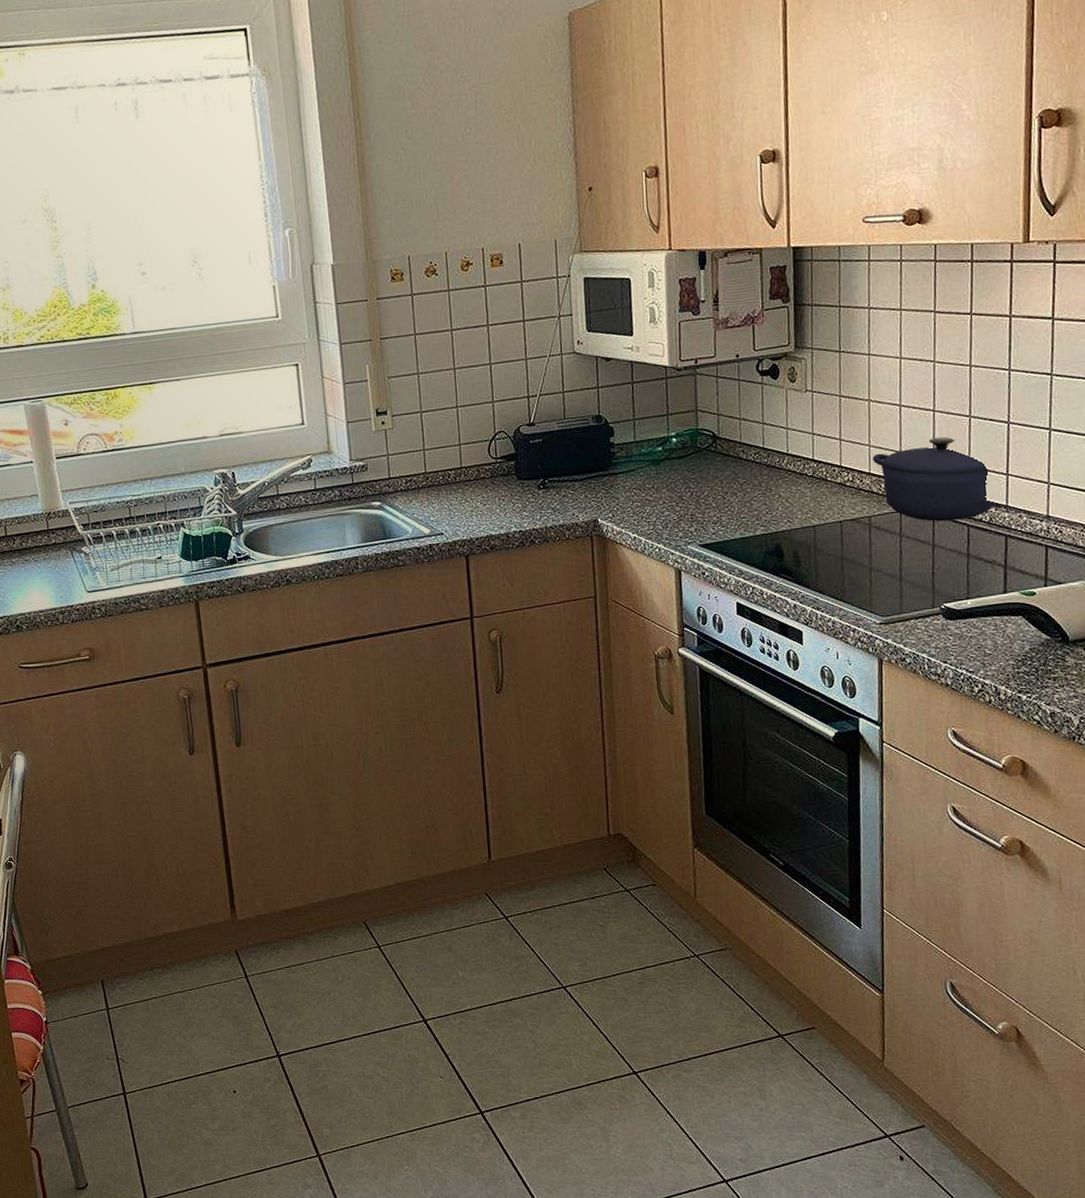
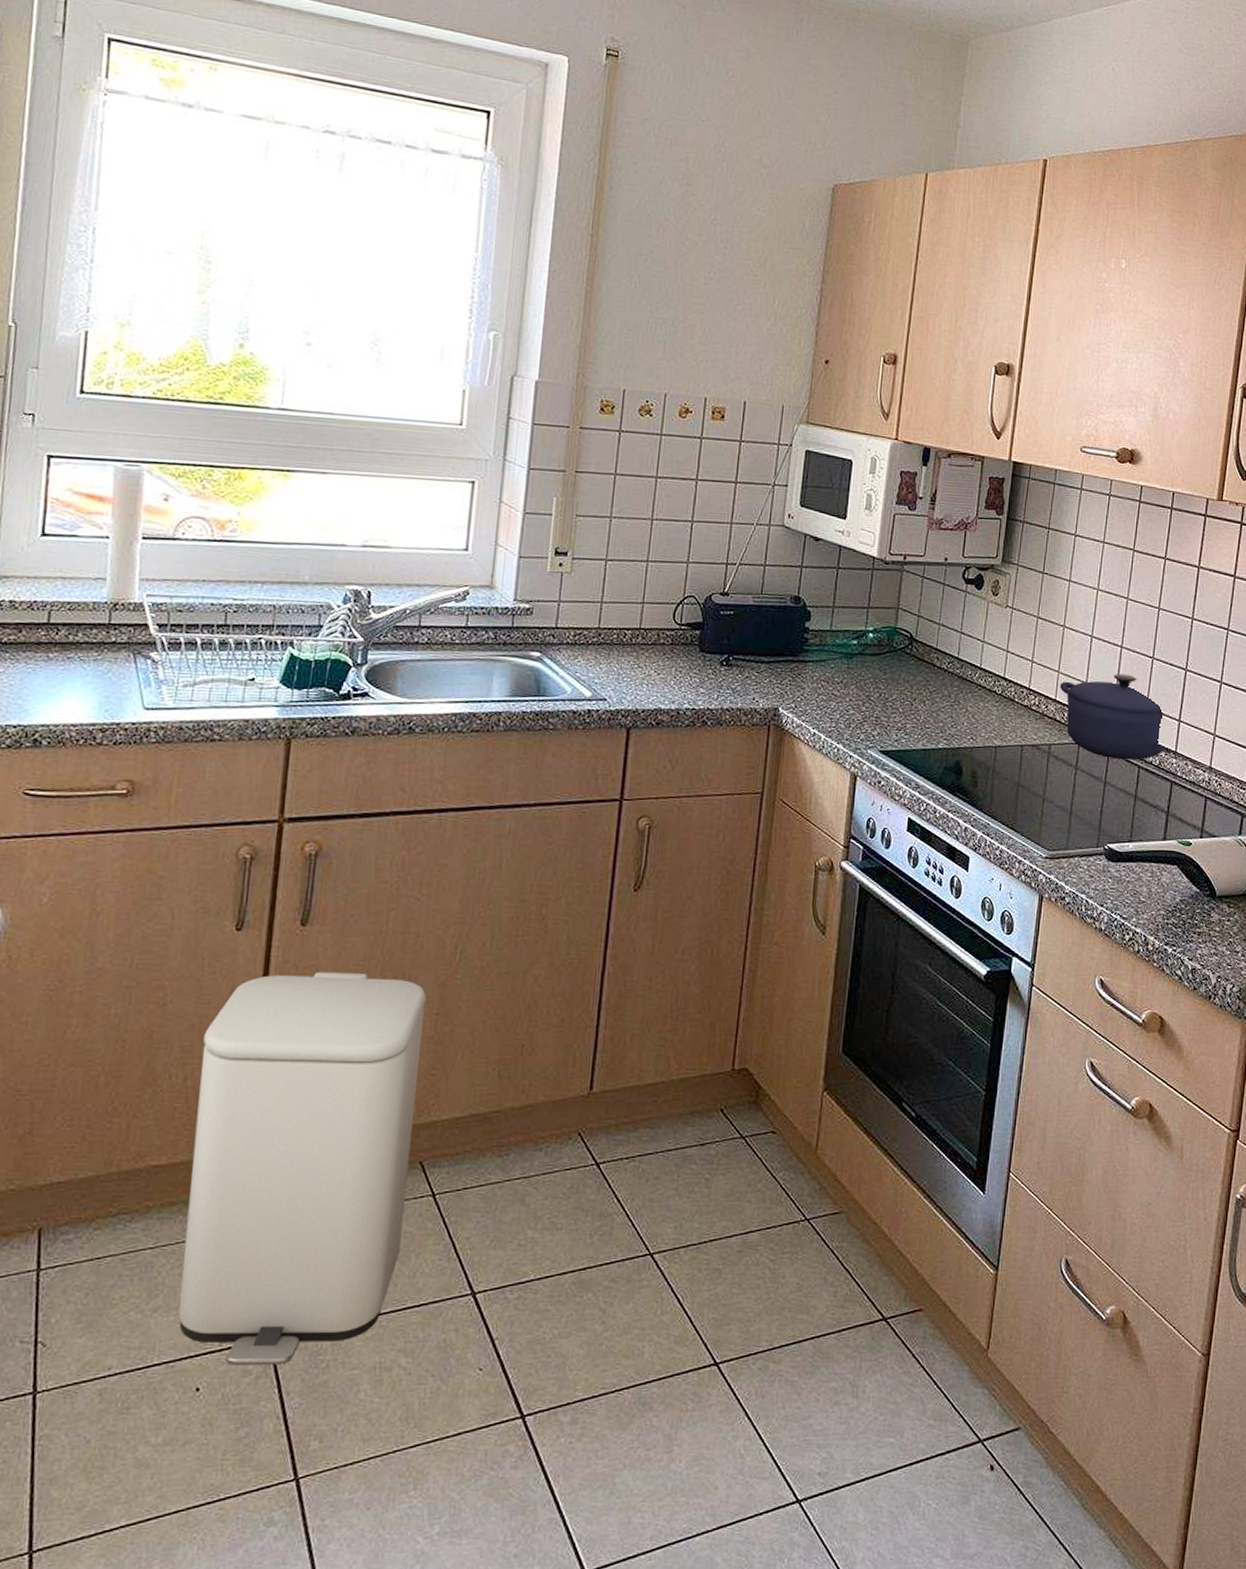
pedal bin: none [183,779,362,1075] -> present [178,971,426,1366]

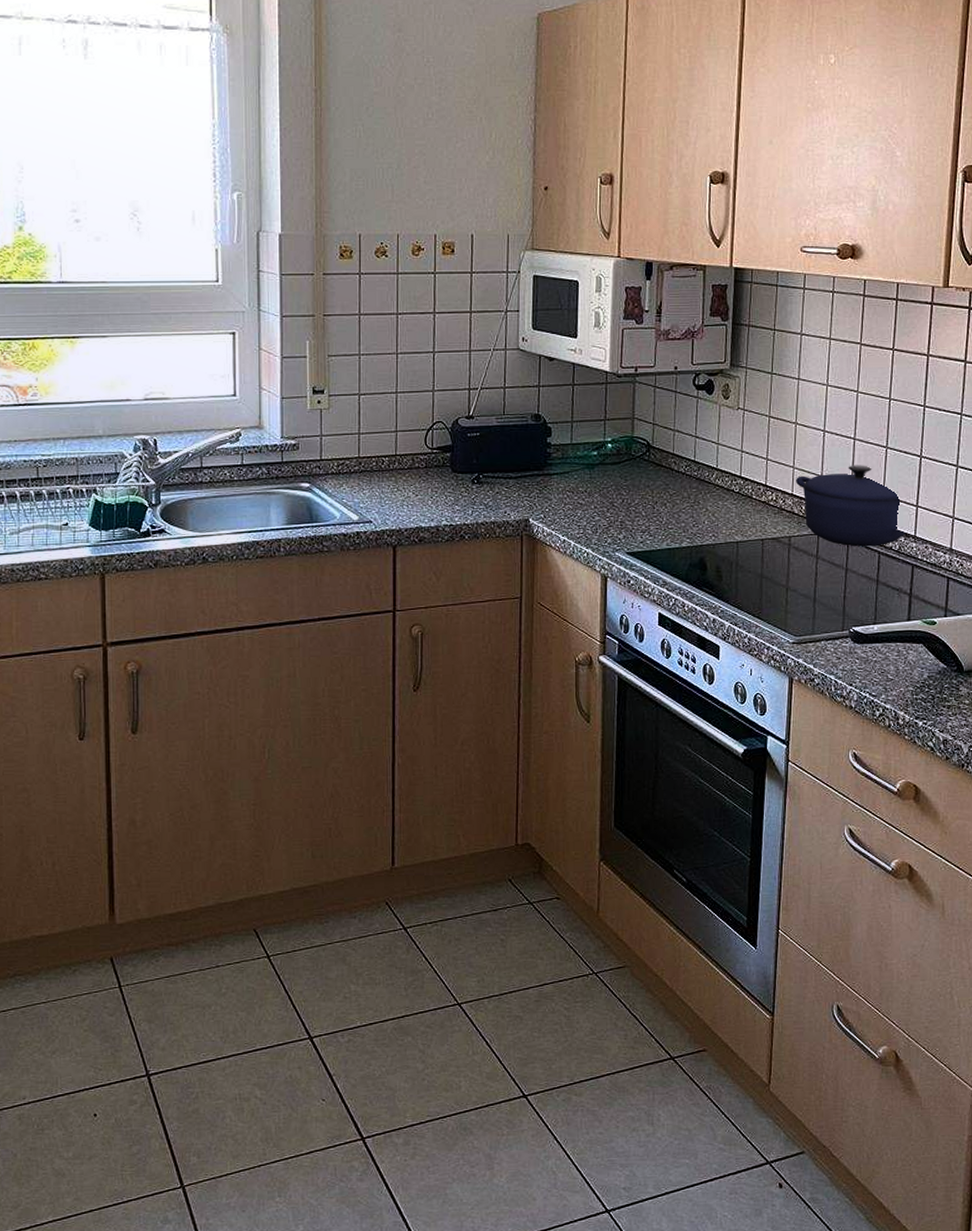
pedal bin: present [178,971,426,1366] -> none [64,771,245,1097]

